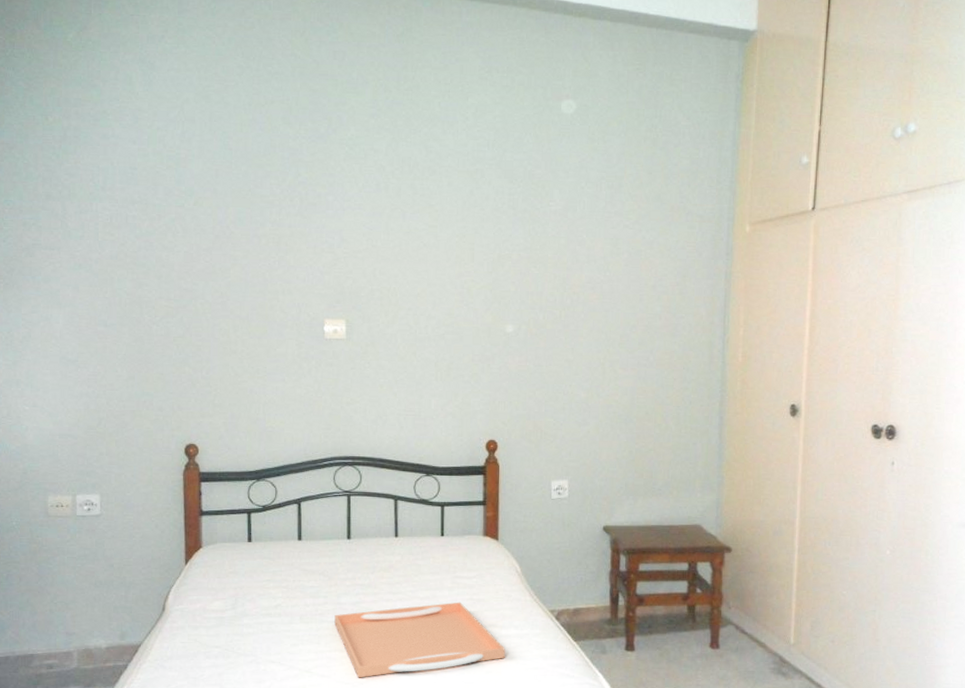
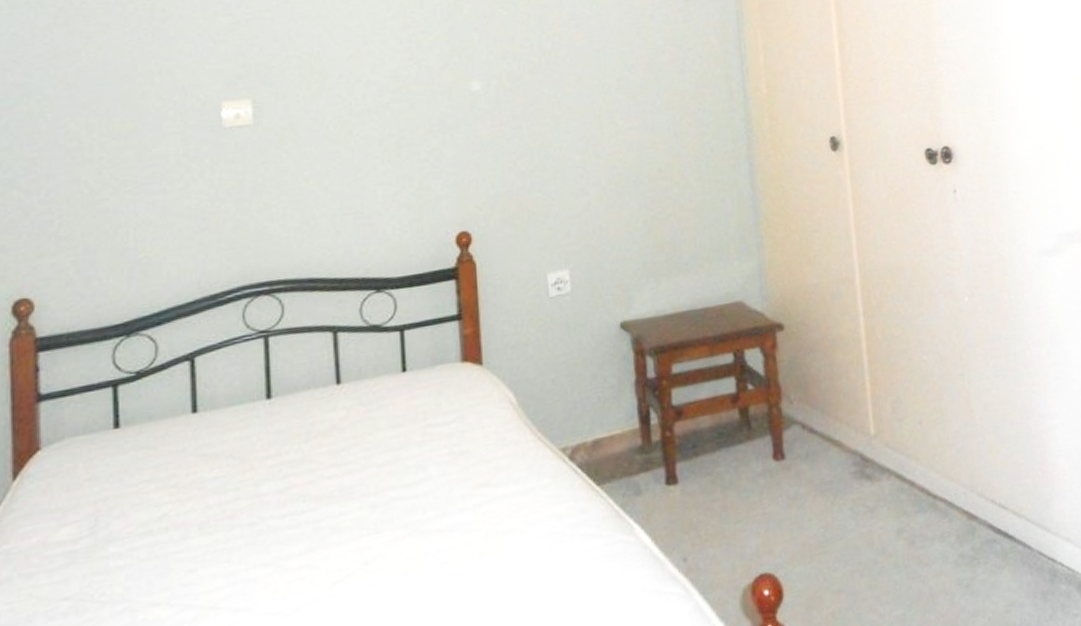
serving tray: present [334,602,505,678] -> none [252,460,505,602]

